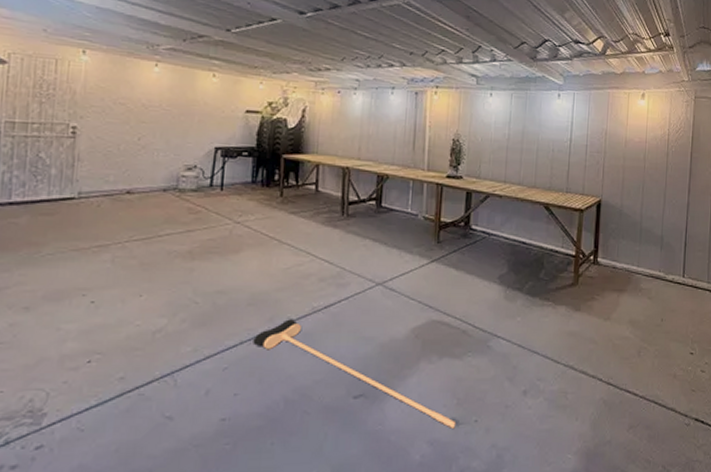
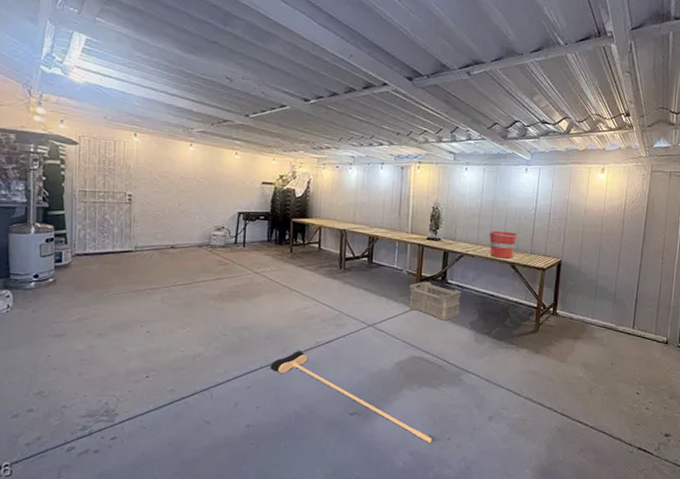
plastic crate: none [426,227,488,275] -> present [409,281,462,321]
bucket: none [517,166,552,199] -> present [488,231,519,259]

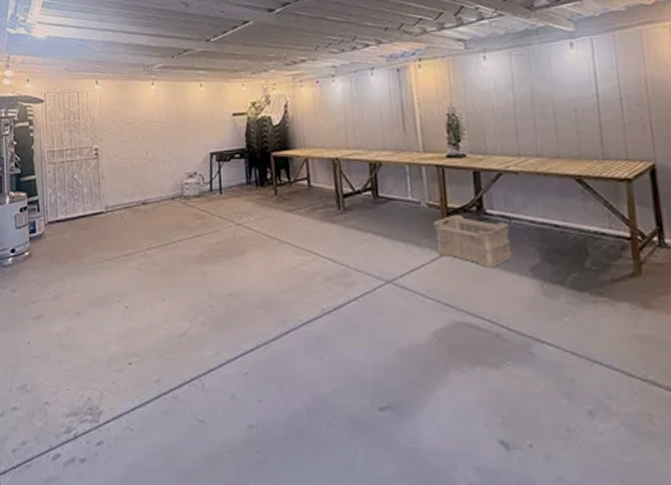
broom: present [270,351,433,443] -> none [268,322,506,453]
bucket: present [488,231,519,259] -> none [532,133,579,171]

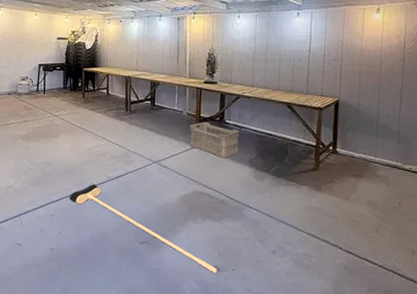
broom: none [268,322,506,453] -> present [69,184,218,273]

